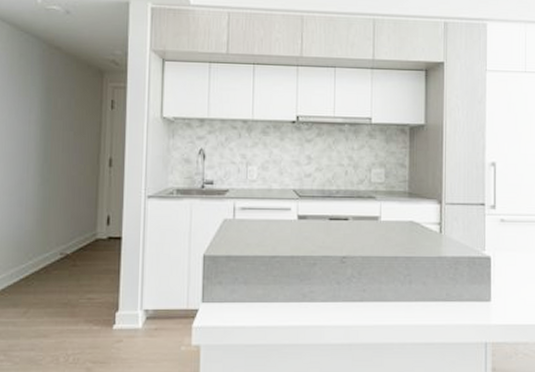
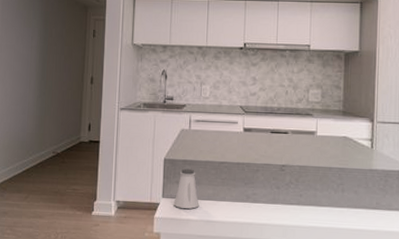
saltshaker: none [216,266,247,314] -> present [173,168,199,209]

